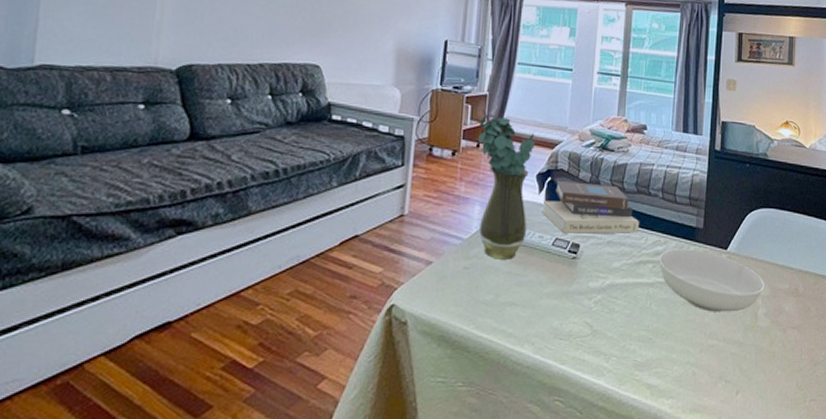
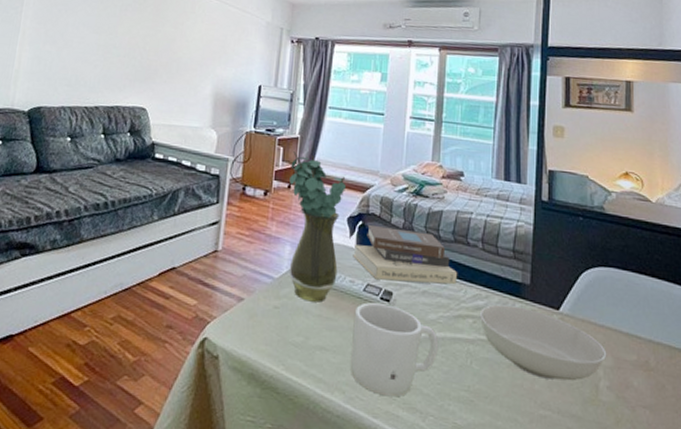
mug: none [539,255,622,343] -> present [350,302,439,397]

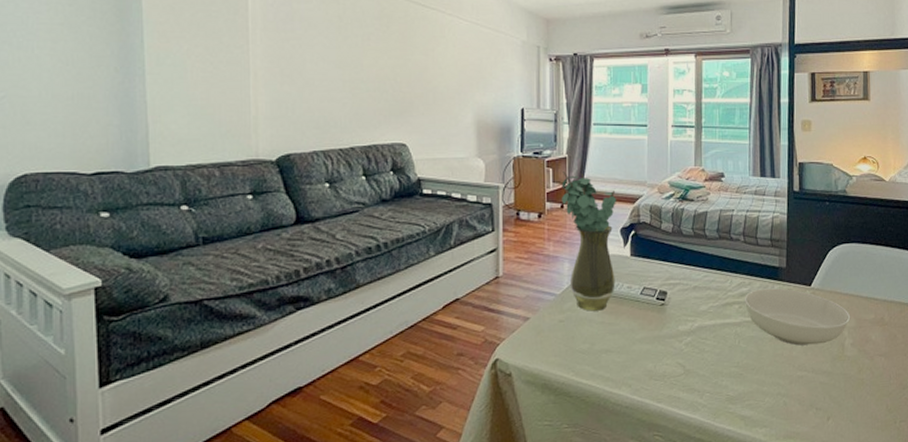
mug: present [350,302,439,397] -> none [633,302,711,383]
books: present [353,225,458,285] -> none [628,233,724,282]

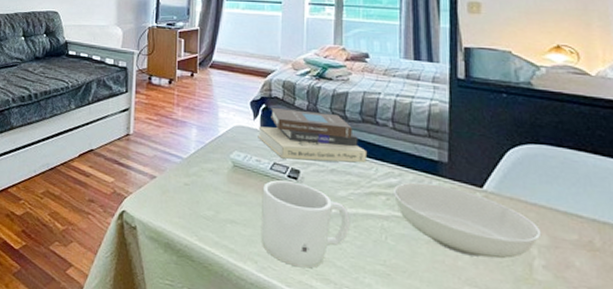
vase: present [561,171,617,311] -> none [192,42,248,180]
books: none [628,233,724,282] -> present [258,108,368,164]
mug: none [633,302,711,383] -> present [260,179,351,269]

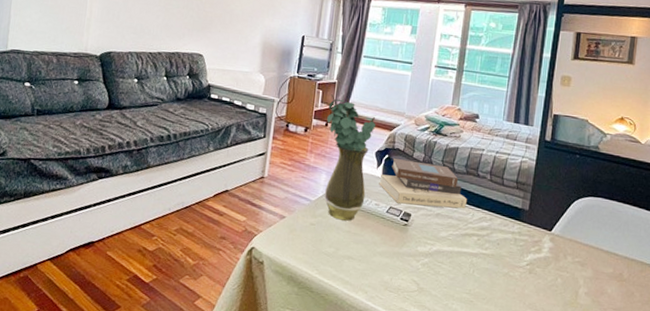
vase: none [192,42,248,180] -> present [324,94,376,221]
mug: present [260,179,351,269] -> none [372,221,448,297]
bowl: present [392,182,542,259] -> none [483,225,588,288]

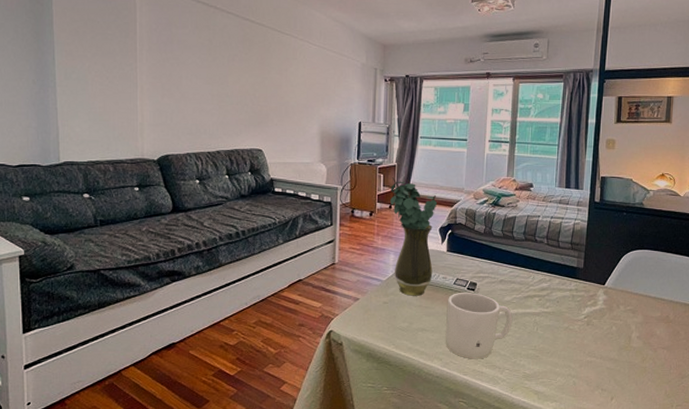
mug: none [372,221,448,297] -> present [445,292,513,359]
books: present [379,158,468,209] -> none [444,233,528,275]

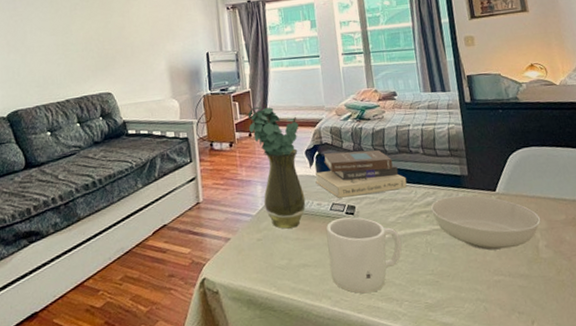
books: none [444,233,528,275] -> present [314,150,407,198]
bowl: none [544,285,639,335] -> present [430,195,541,251]

